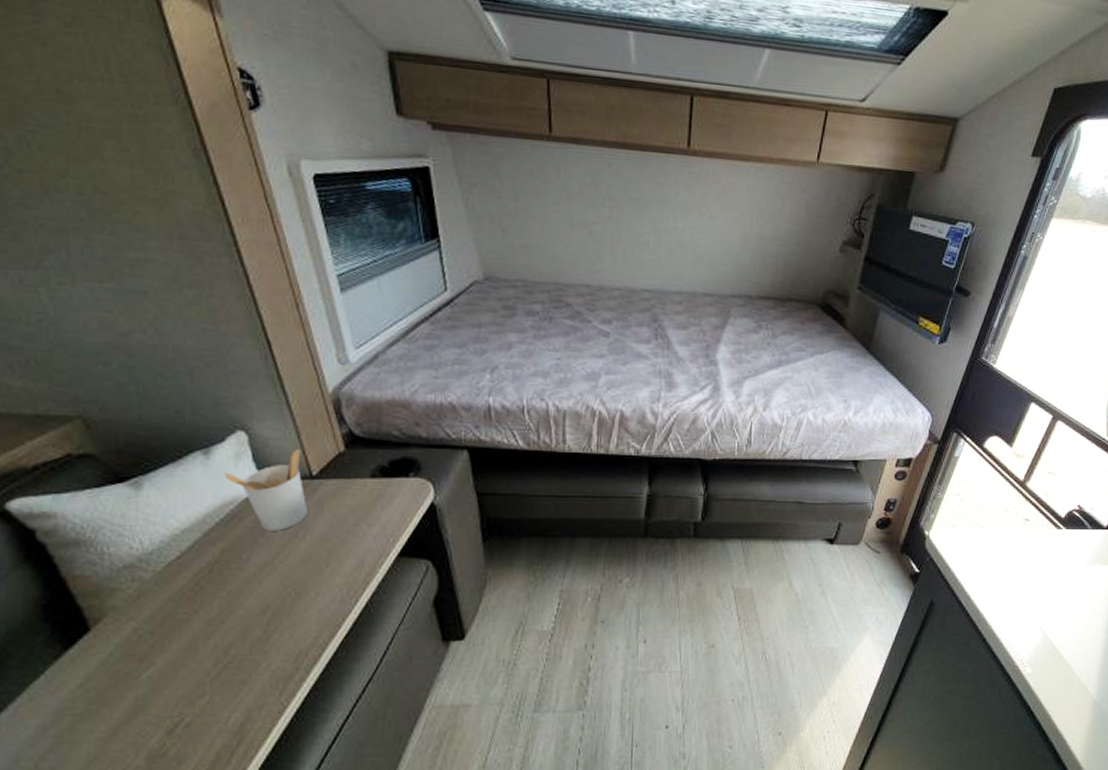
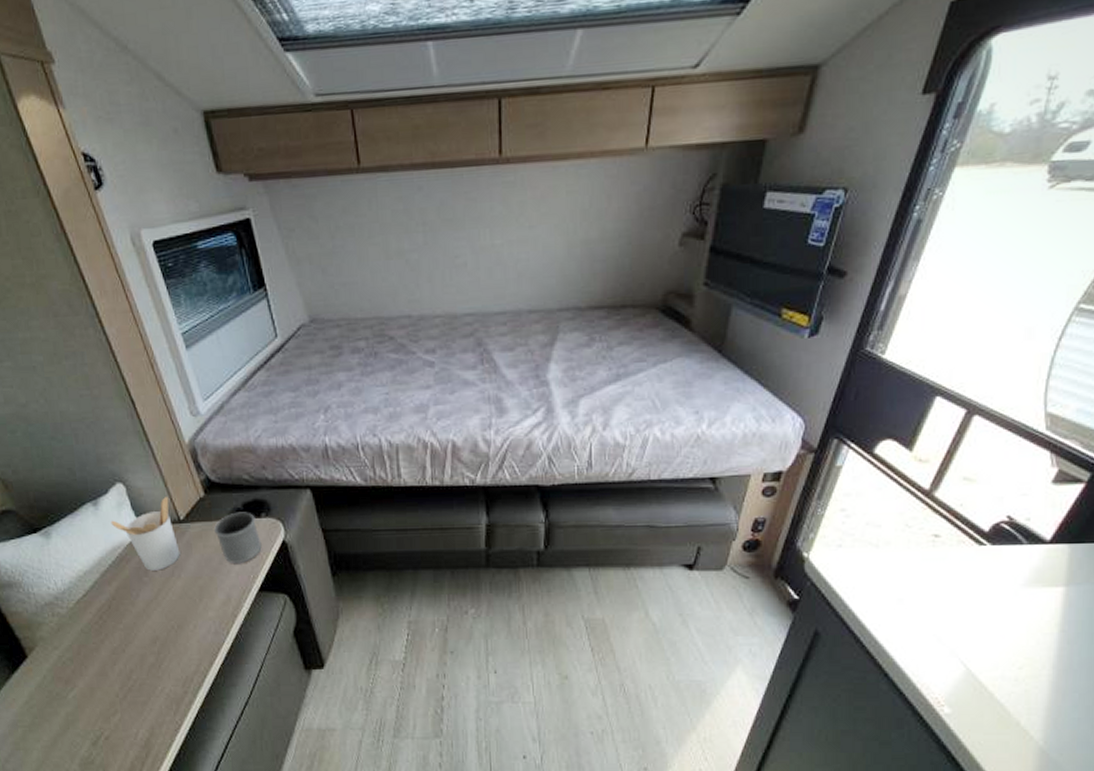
mug: none [352,470,407,525] -> present [214,512,262,563]

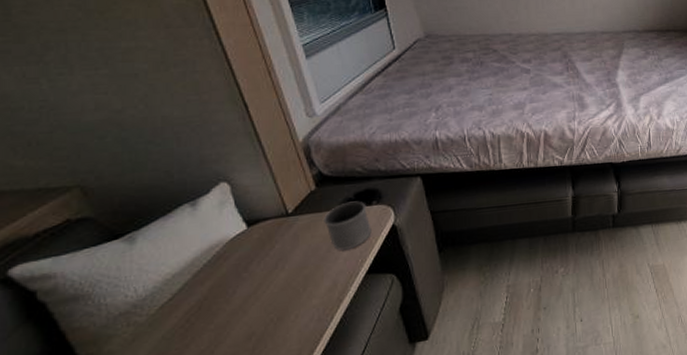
utensil holder: present [110,497,180,571] -> none [210,192,286,266]

